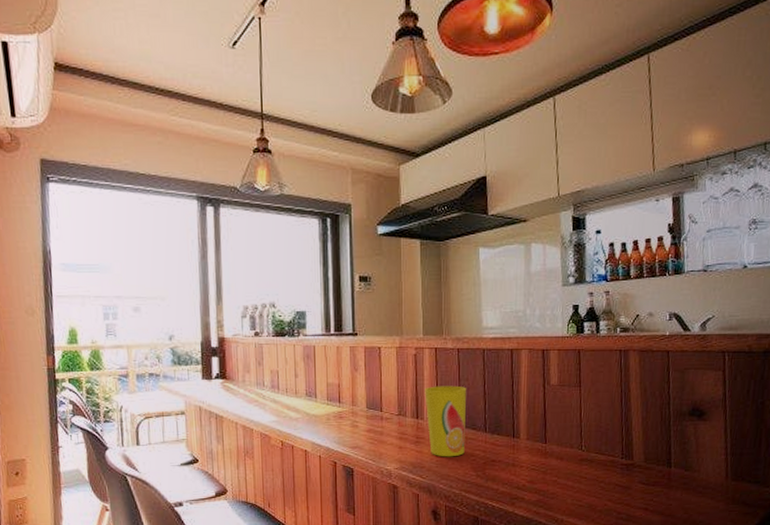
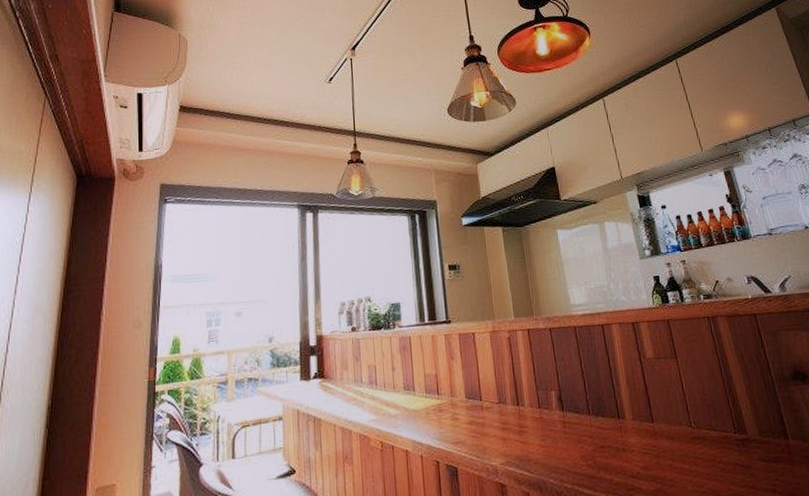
cup: present [425,385,467,457] -> none [522,366,571,447]

